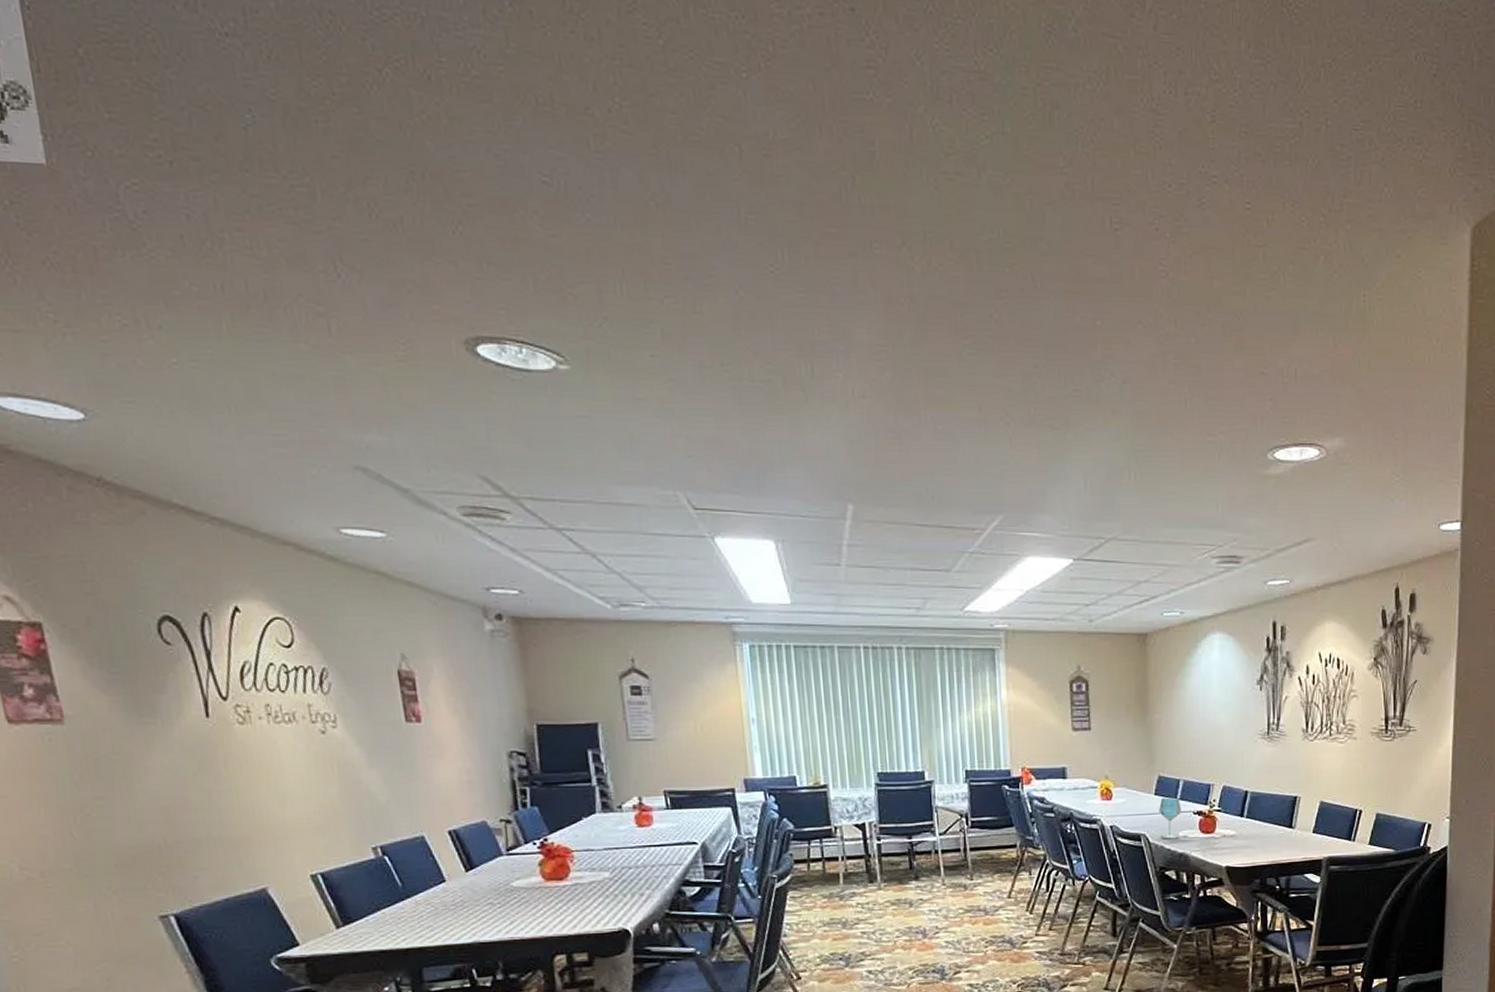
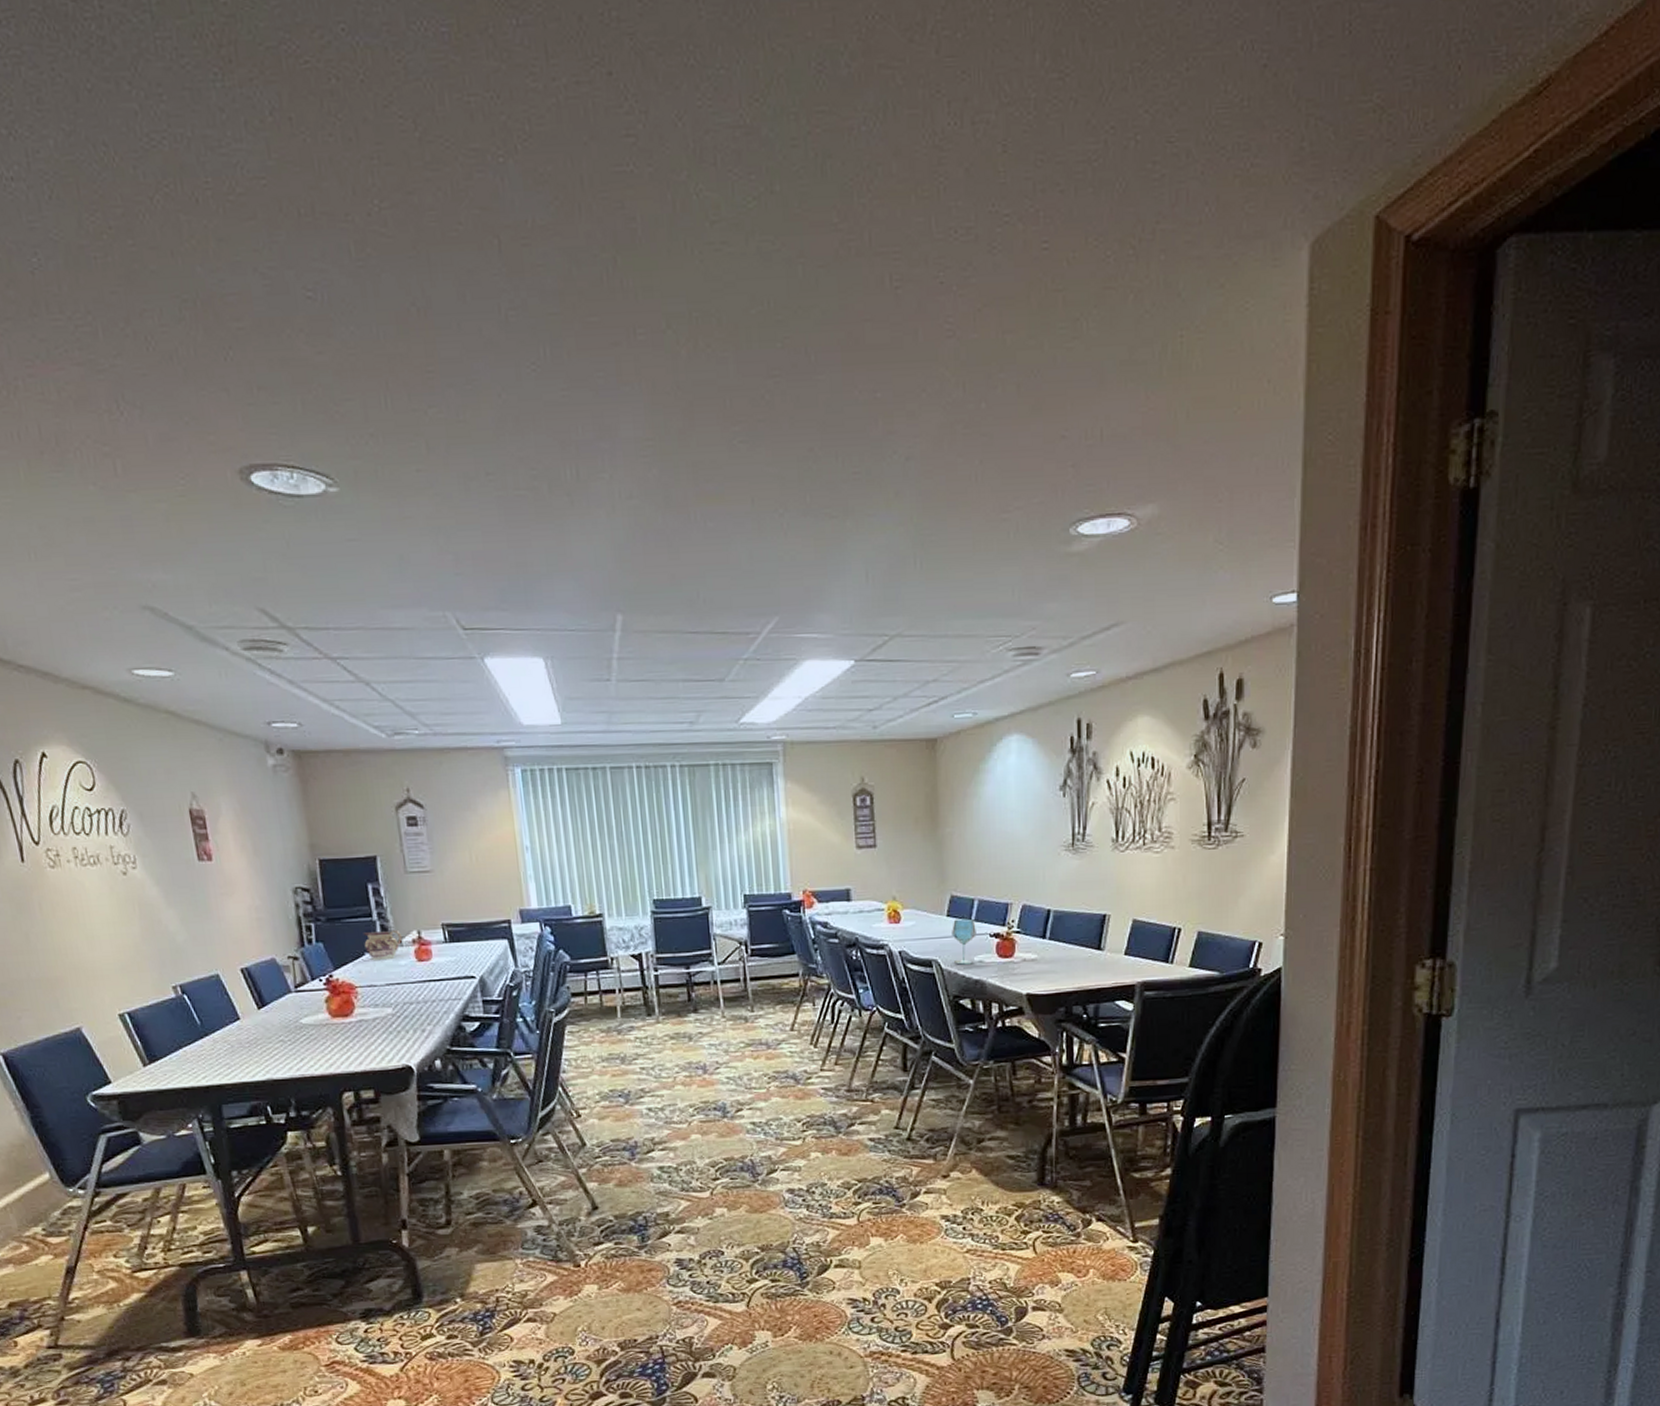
pitcher: none [581,795,623,826] -> present [363,929,403,961]

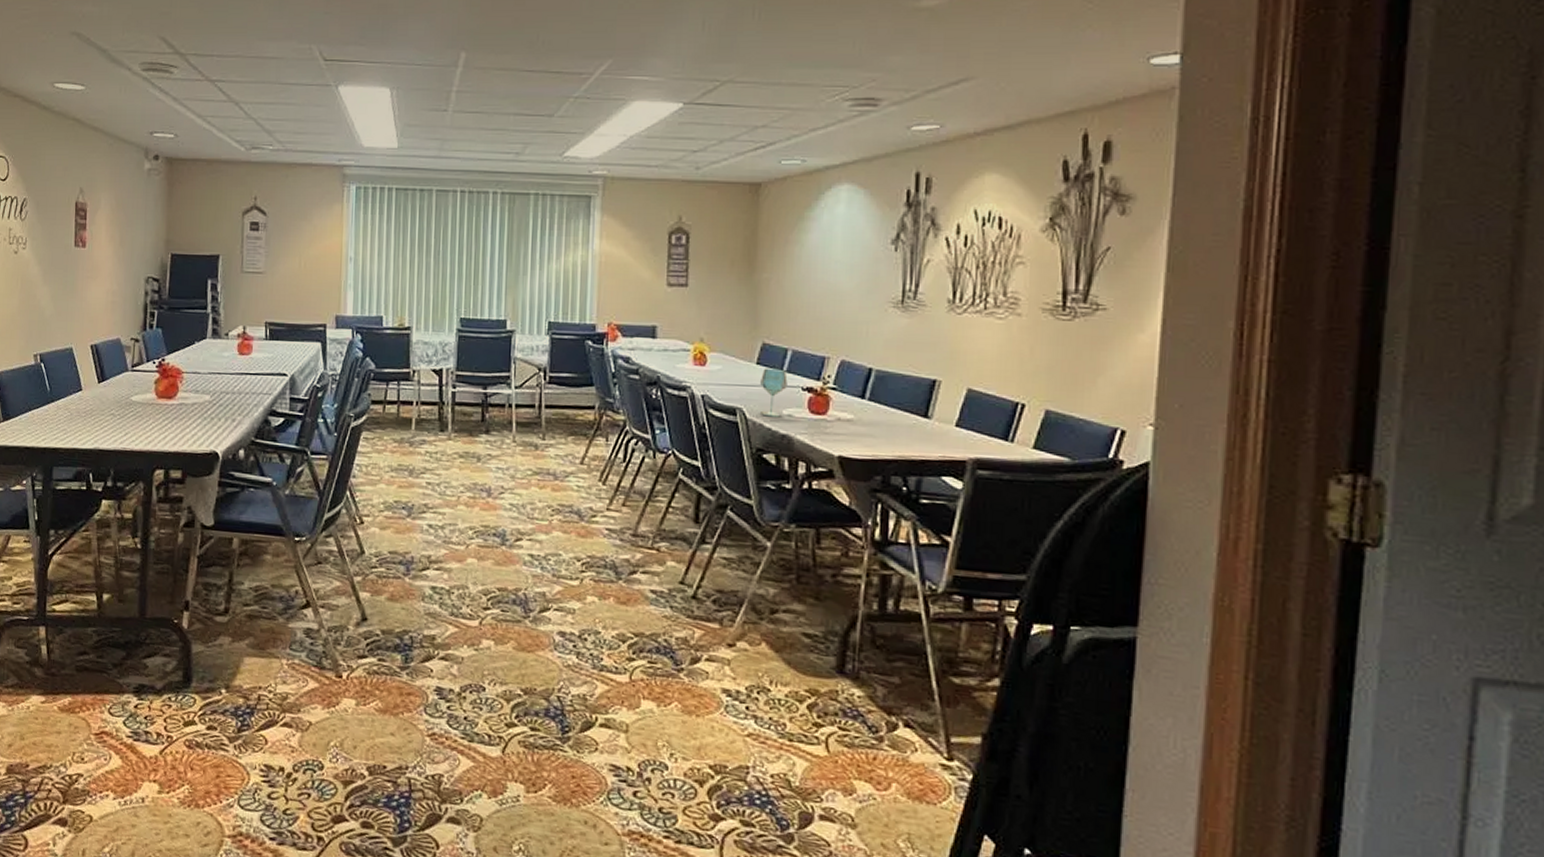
pitcher: present [363,929,403,961] -> none [196,323,230,351]

